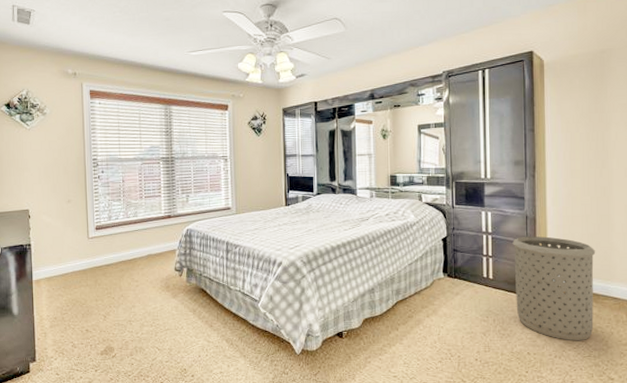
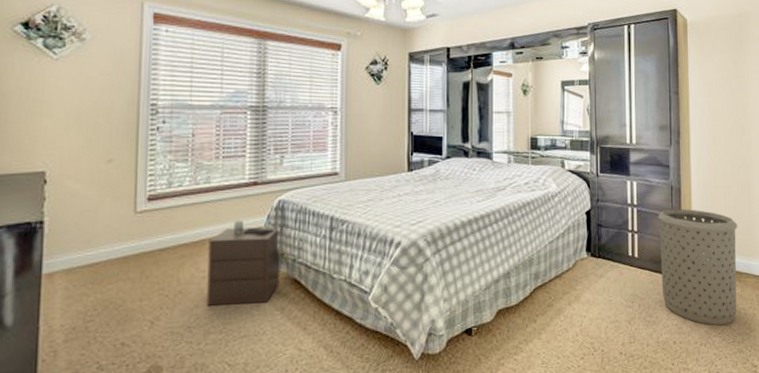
nightstand: none [139,245,191,306] -> present [206,221,281,306]

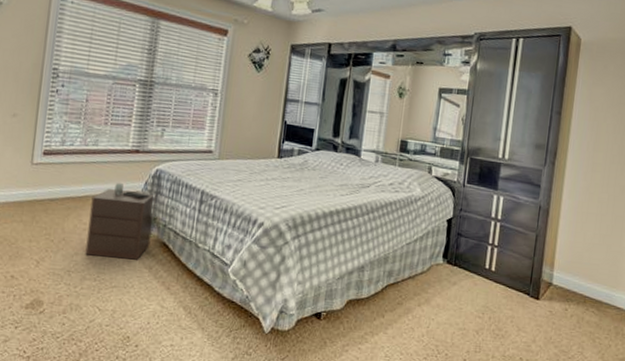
laundry basket: present [658,209,738,326] -> none [515,228,606,351]

